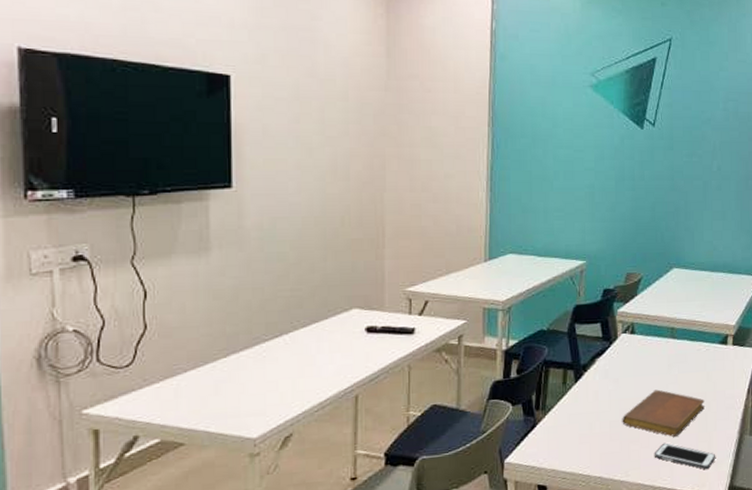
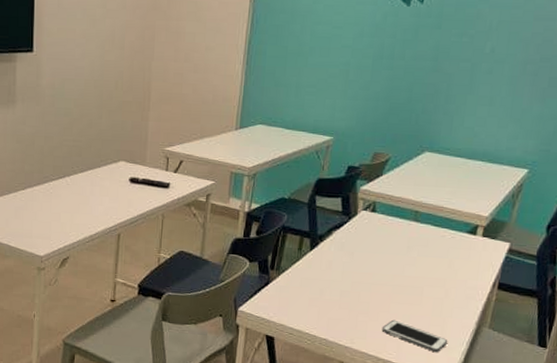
notebook: present [622,389,705,437] -> none [353,268,443,316]

